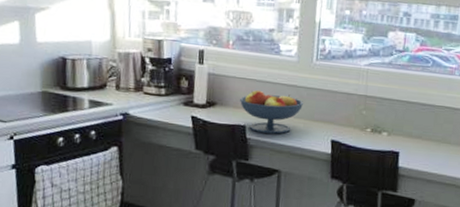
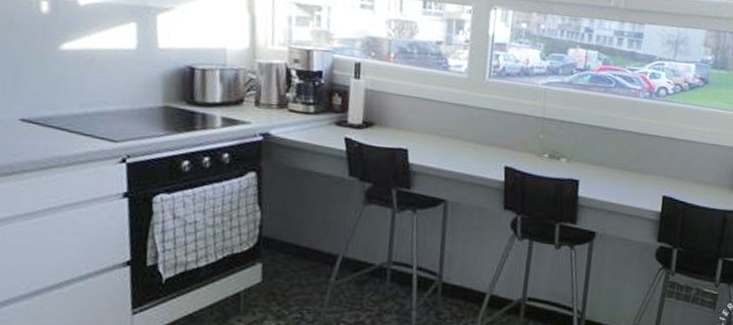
fruit bowl: present [240,90,303,134] -> none [402,109,474,160]

